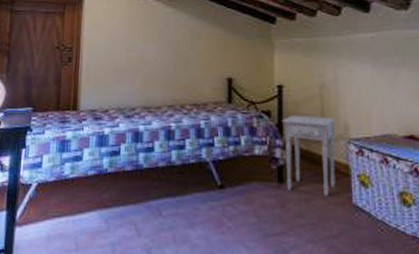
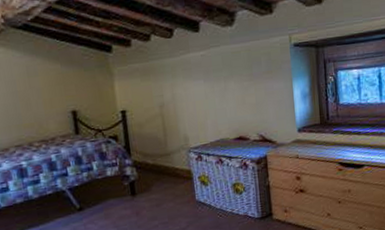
nightstand: present [281,114,336,197] -> none [128,132,181,200]

